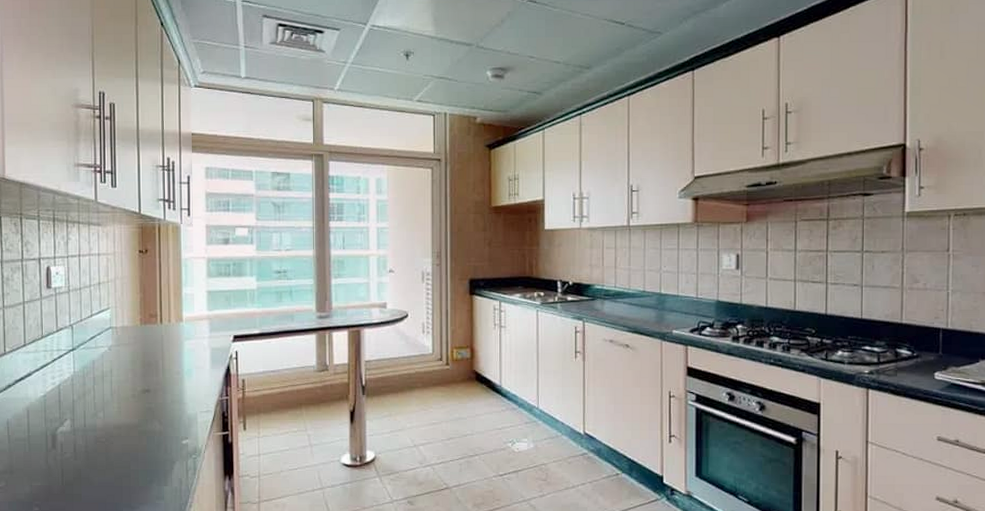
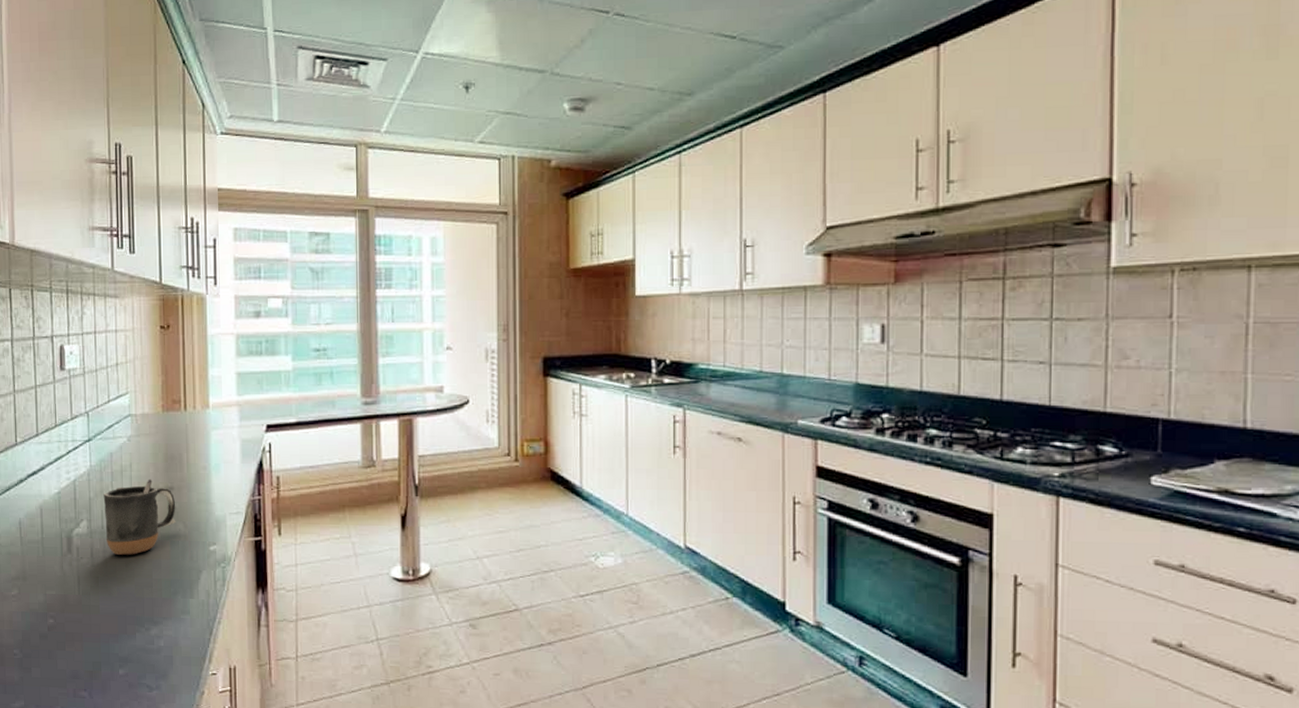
mug: none [86,382,152,449] -> present [103,478,176,555]

